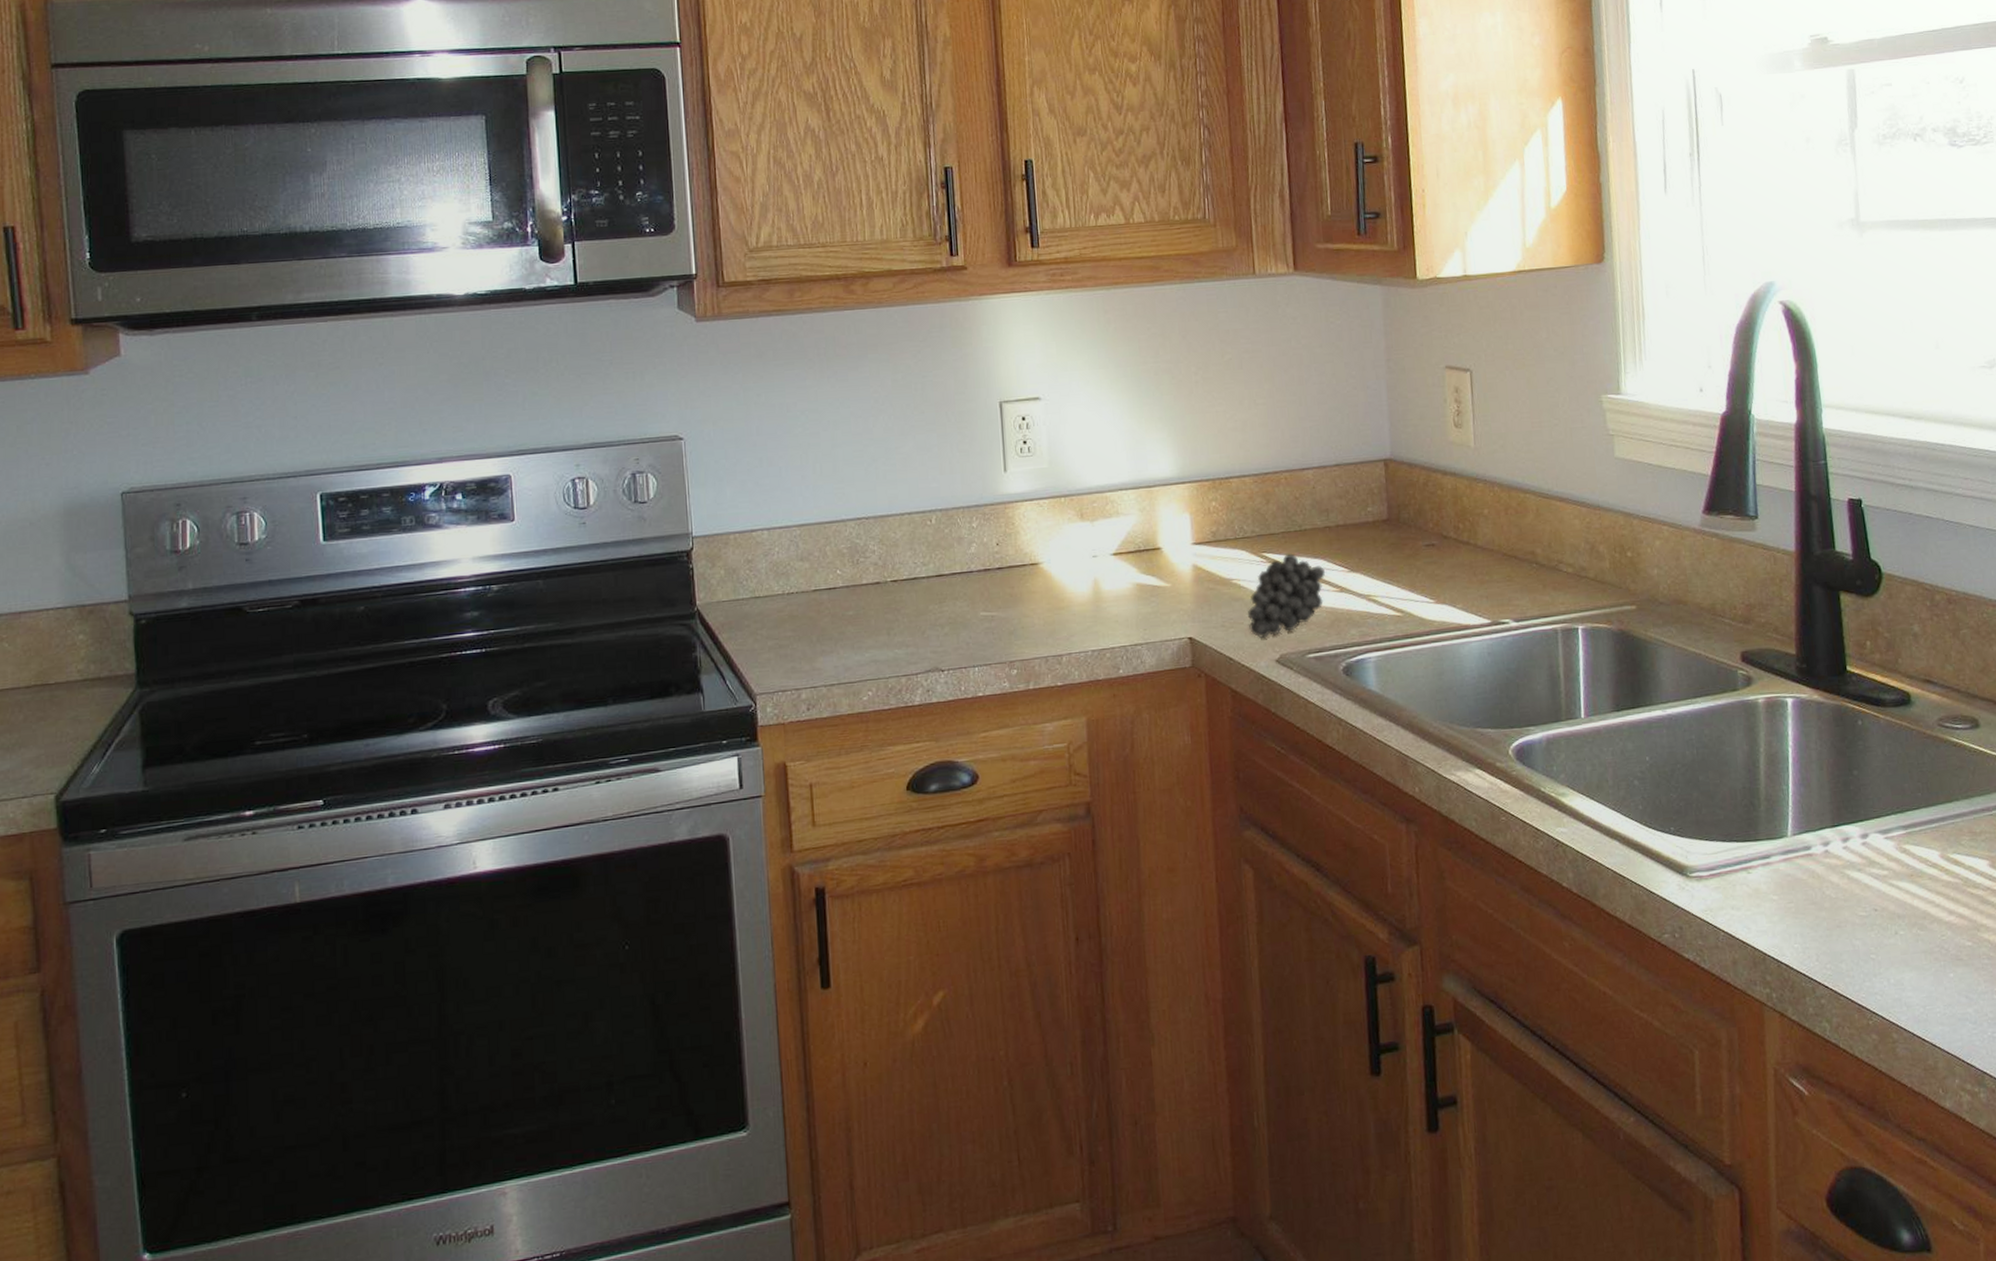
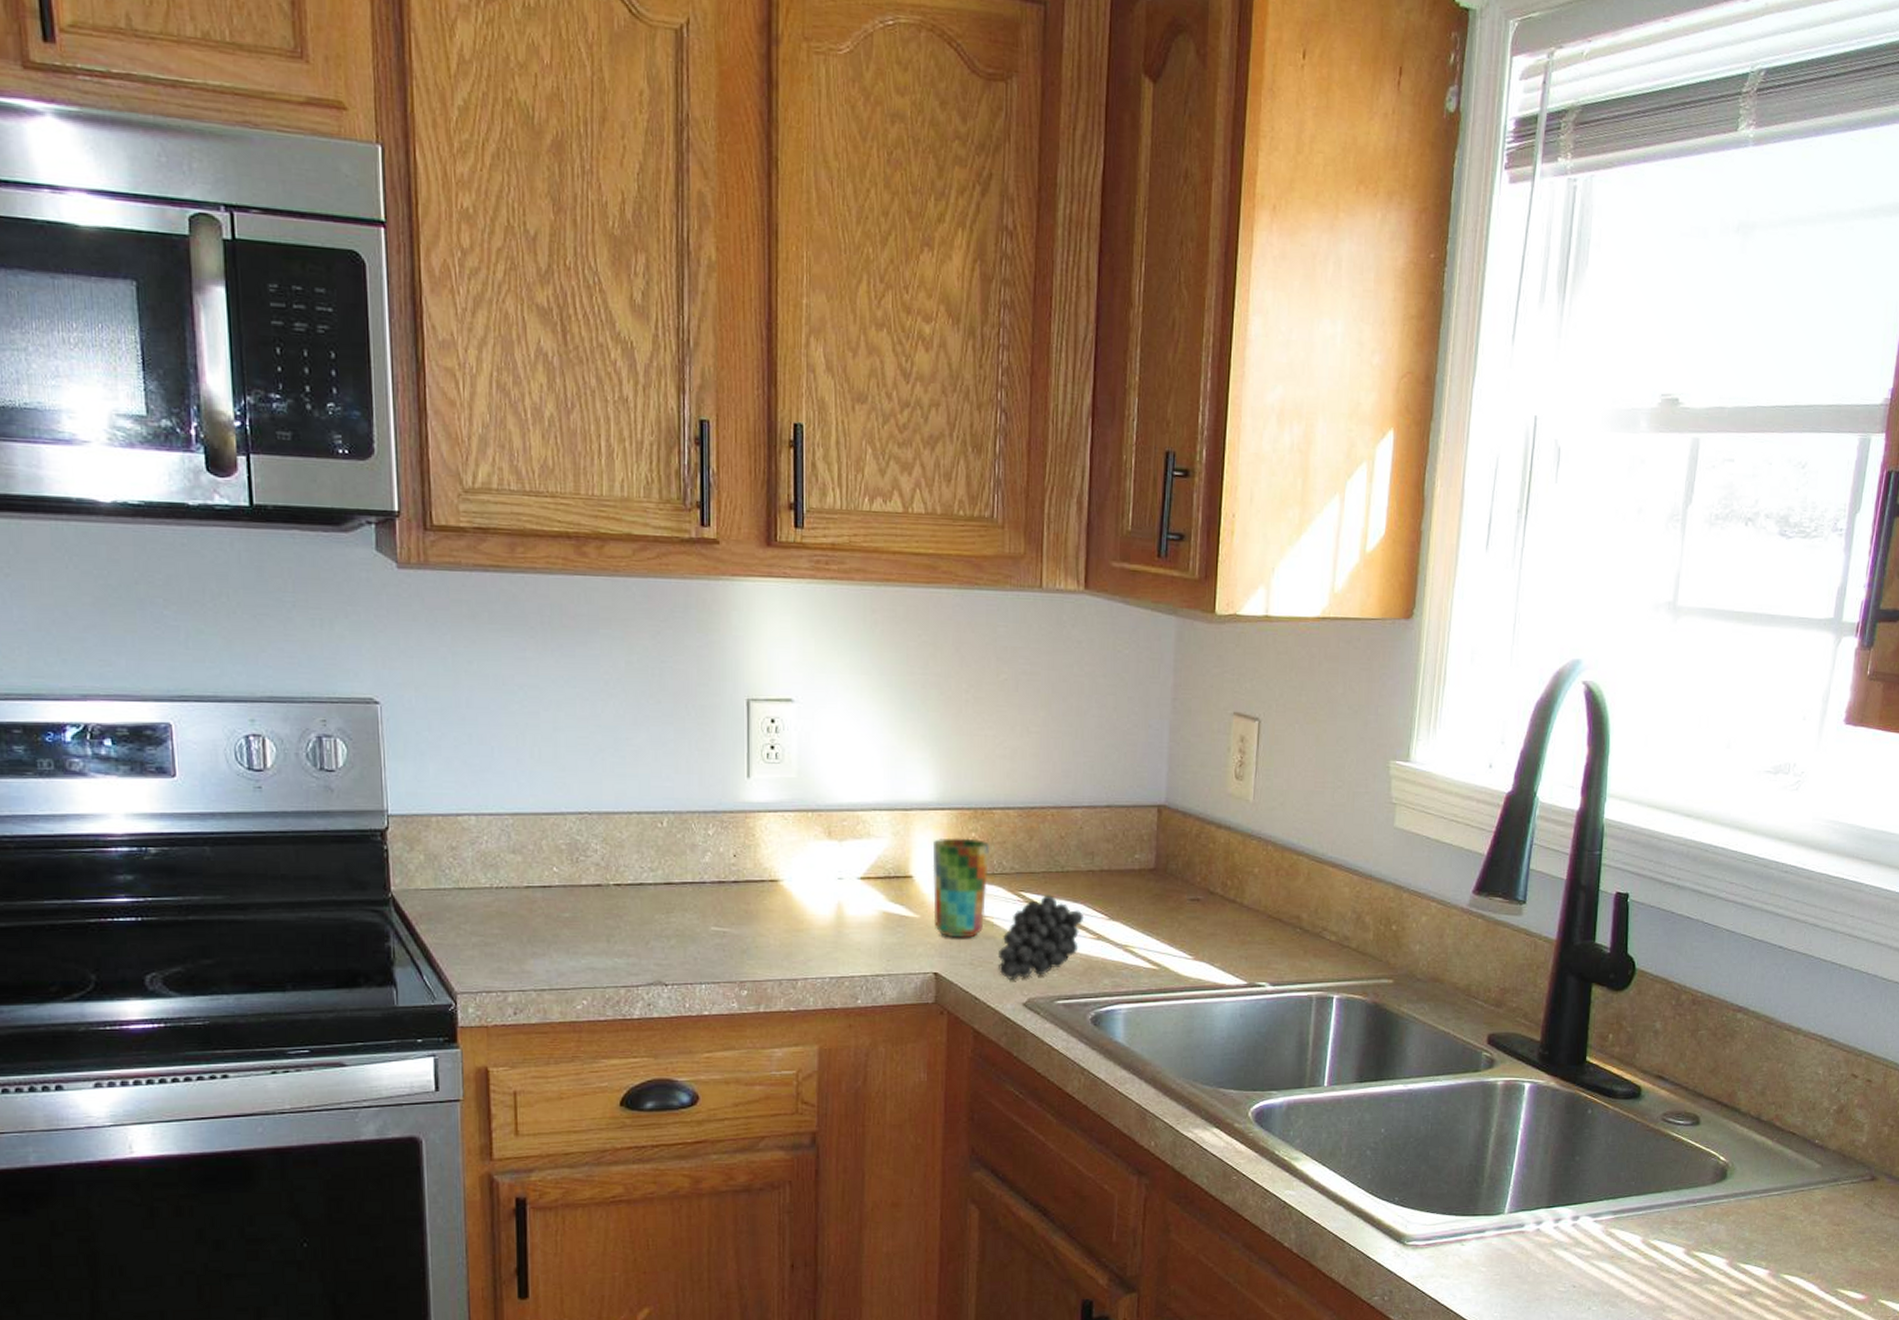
cup: none [1176,507,1232,603] -> present [932,838,990,938]

